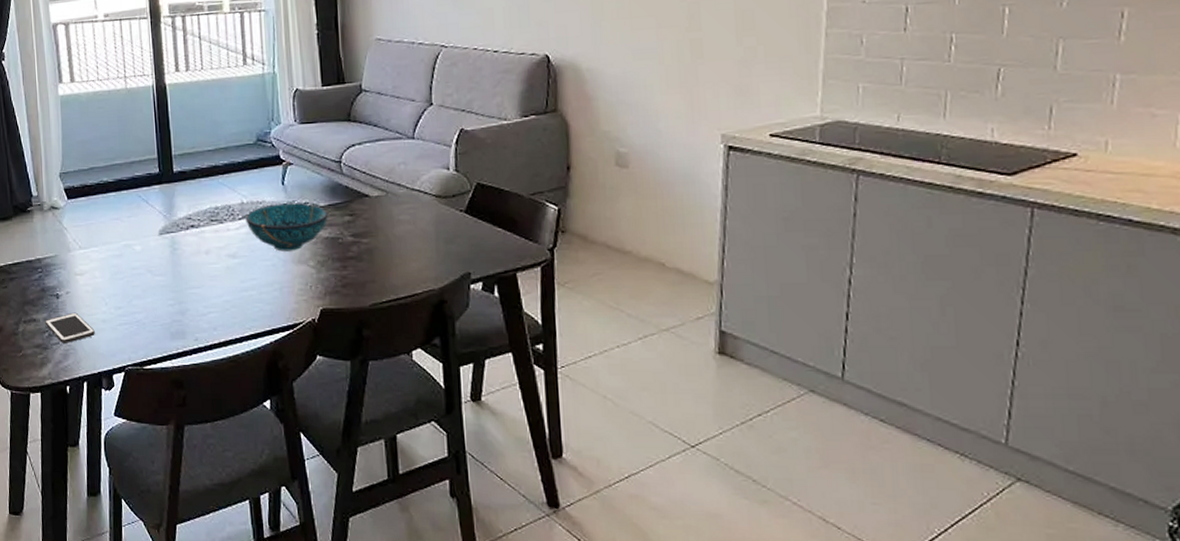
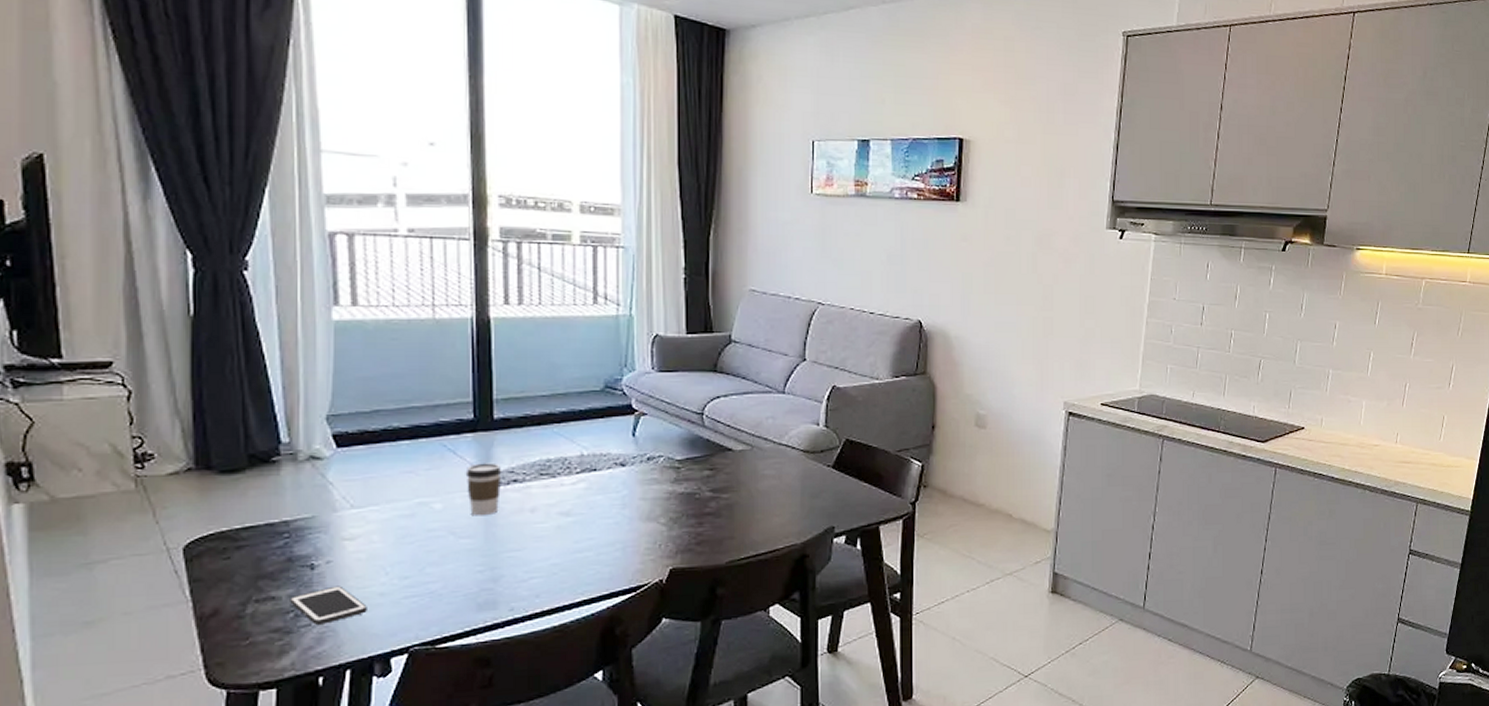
coffee cup: none [155,210,183,257] -> present [465,462,502,516]
decorative bowl: present [245,203,328,252] -> none [585,456,685,508]

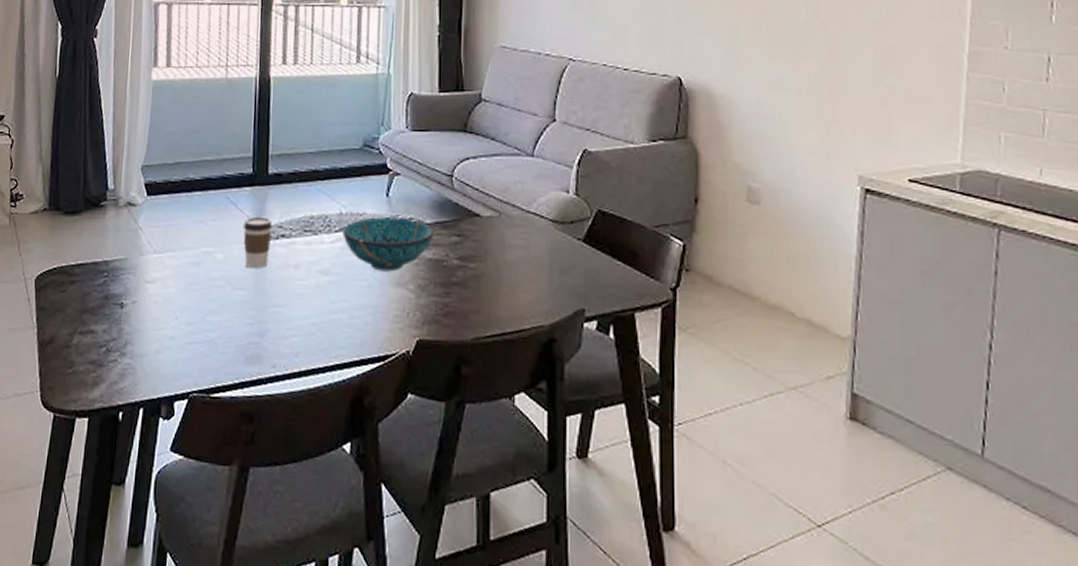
cell phone: present [290,586,367,625] -> none [103,325,160,361]
decorative bowl: none [585,456,685,508] -> present [343,217,434,272]

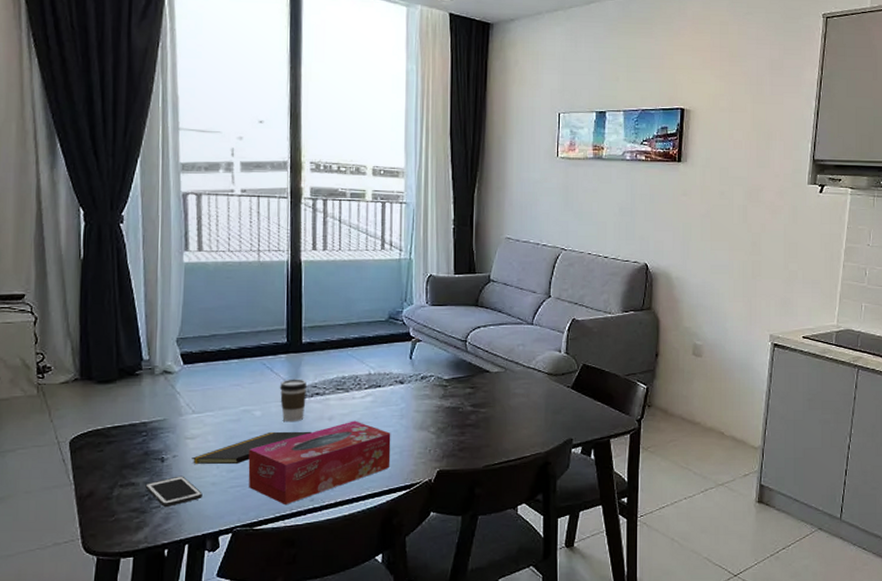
cell phone: none [103,325,160,361] -> present [145,476,202,507]
notepad: none [150,279,276,317] -> present [191,431,312,465]
tissue box: none [207,270,364,371] -> present [248,420,391,506]
decorative bowl: present [343,217,434,272] -> none [372,376,451,419]

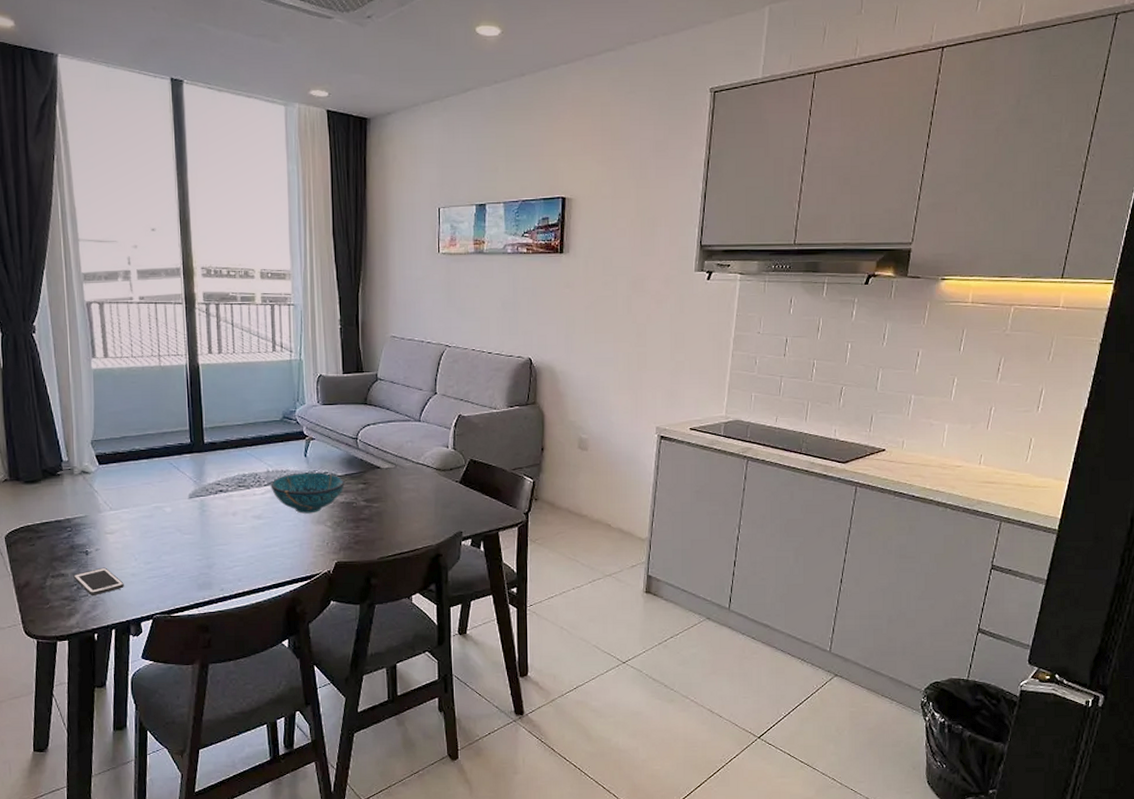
notepad: present [191,431,312,465] -> none [112,526,218,557]
tissue box: present [248,420,391,506] -> none [162,516,292,595]
coffee cup: present [279,379,308,422] -> none [186,477,212,518]
decorative bowl: none [372,376,451,419] -> present [270,472,345,514]

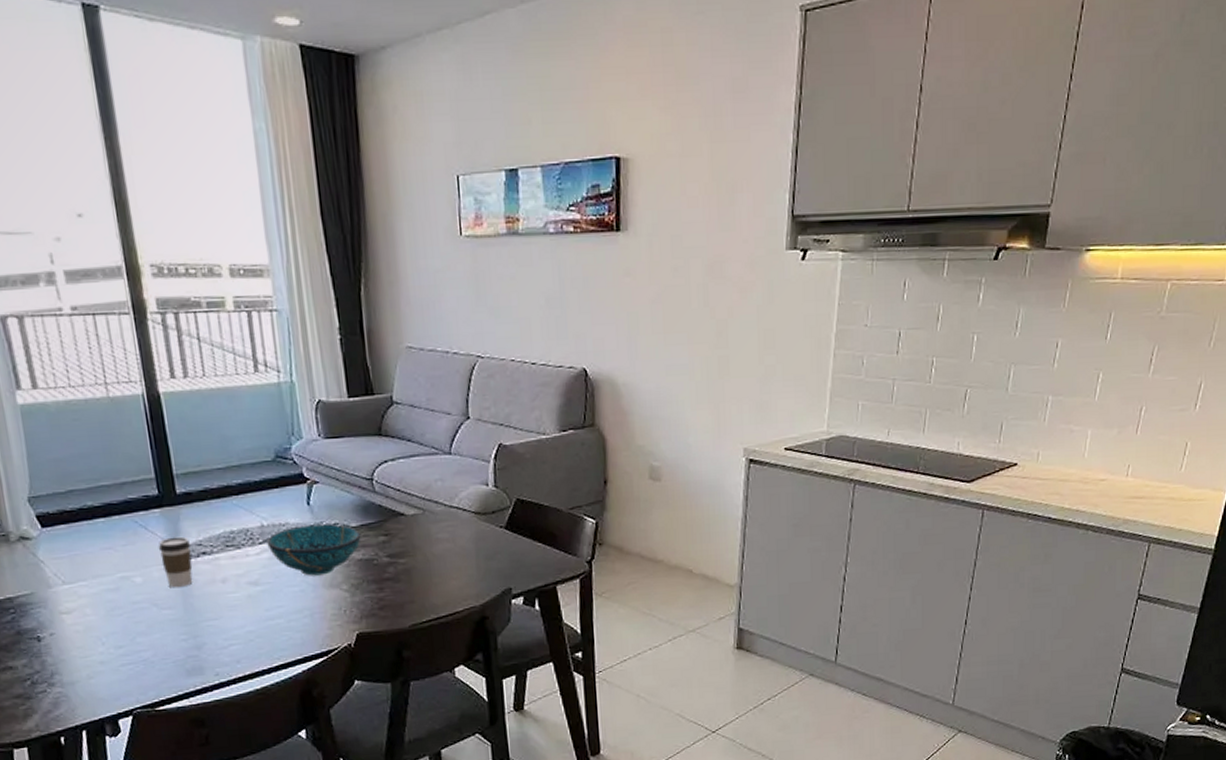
cell phone: present [73,567,124,595] -> none [24,655,92,691]
coffee cup: none [186,477,212,518] -> present [158,536,193,588]

